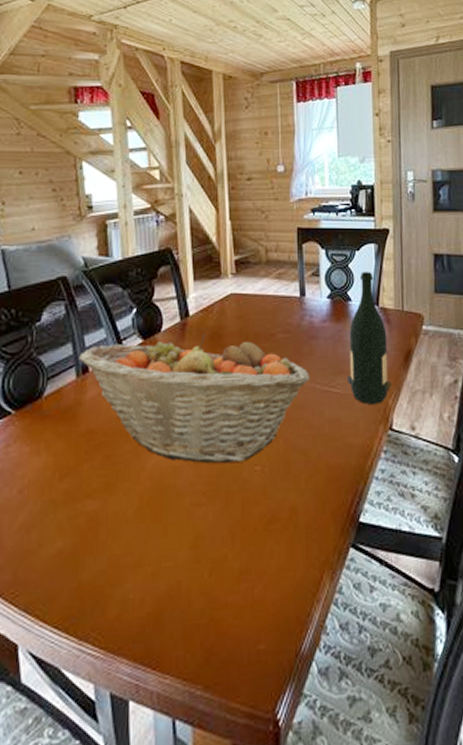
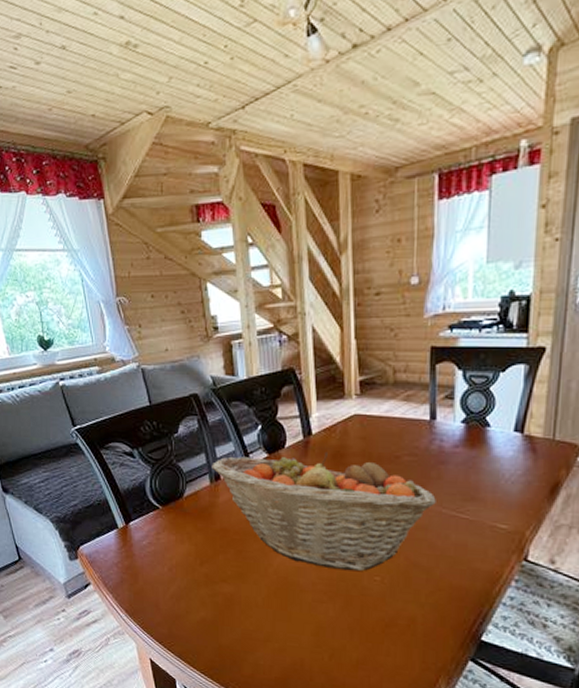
wine bottle: present [347,272,392,404] -> none [478,395,531,534]

